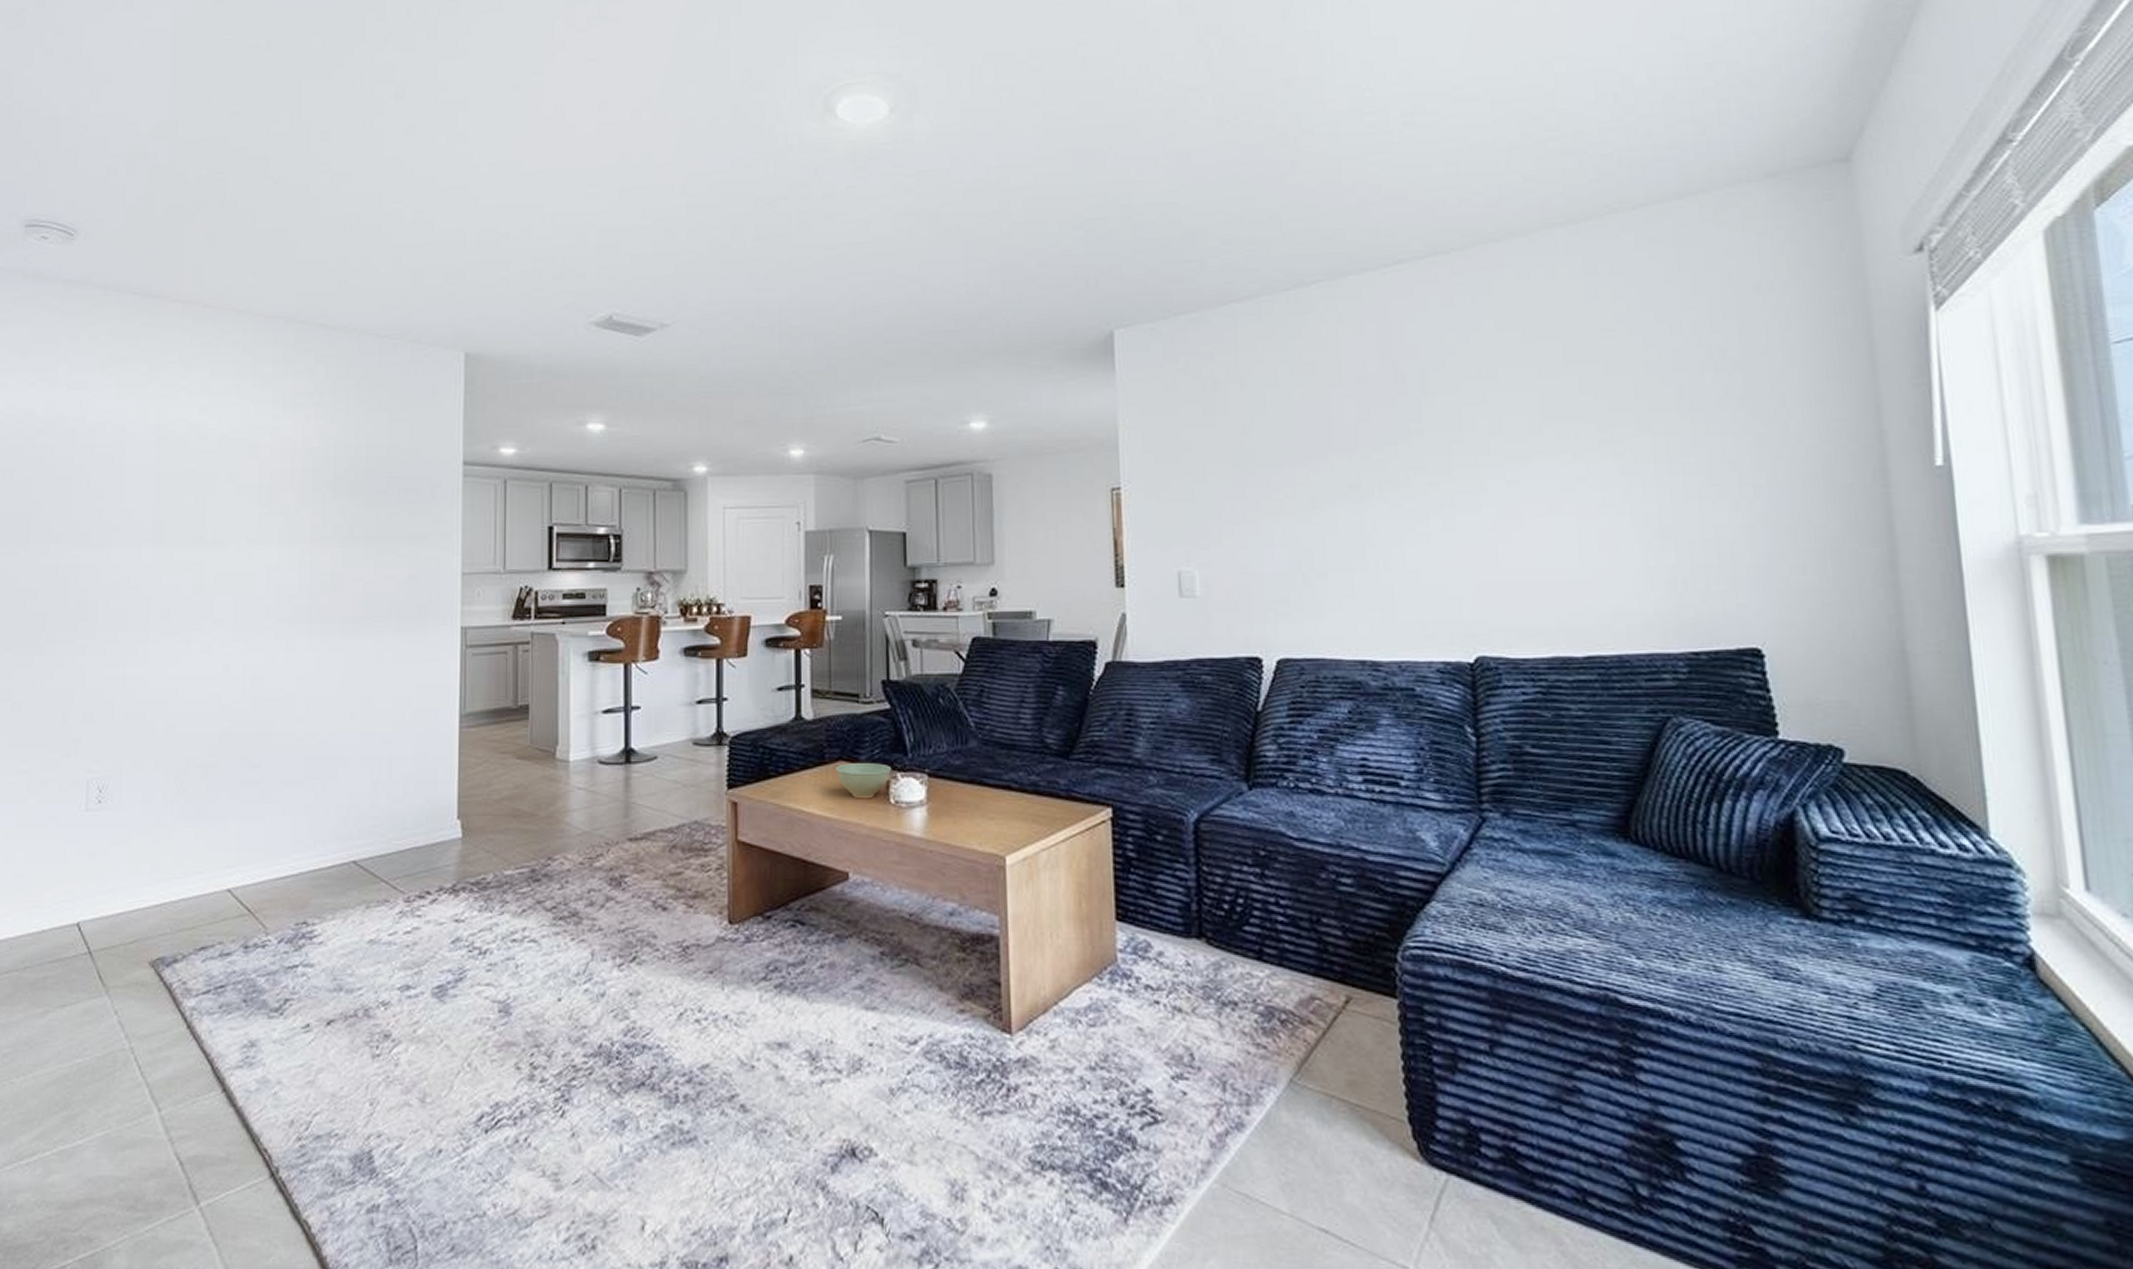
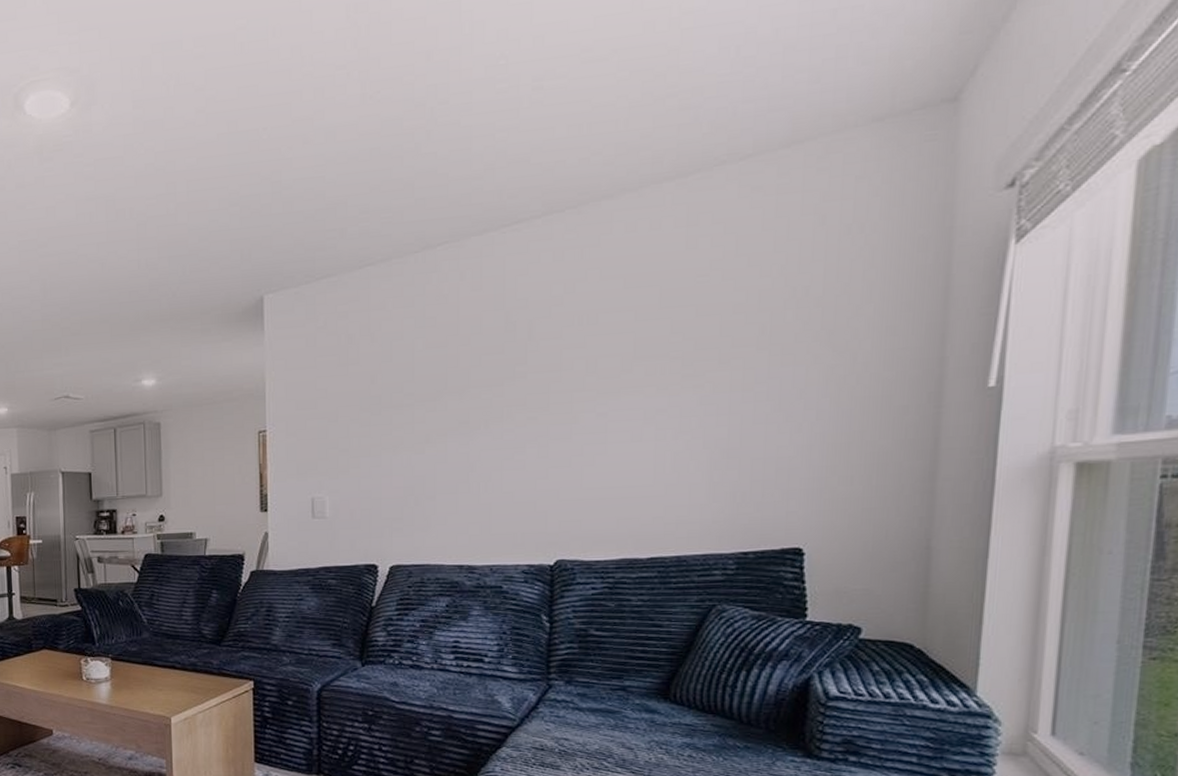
bowl: present [836,763,892,799] -> none [41,651,84,677]

